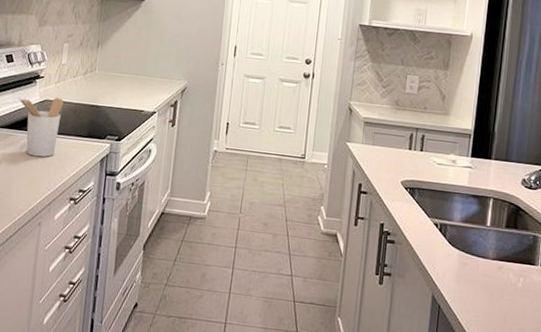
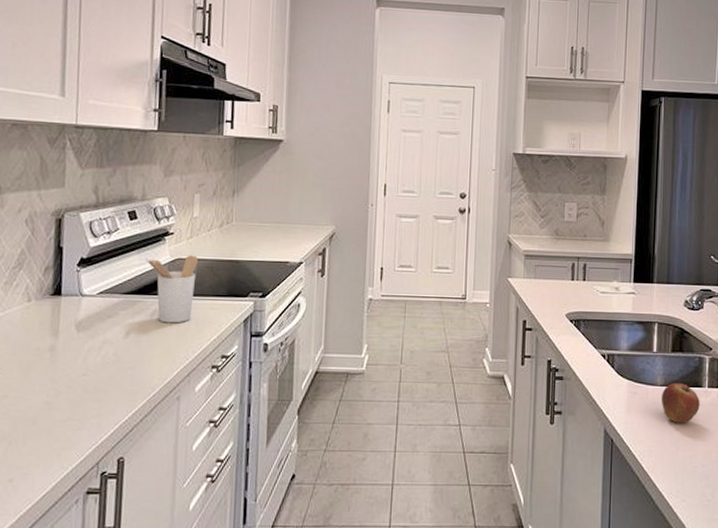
fruit: none [491,258,532,298] -> present [661,382,700,423]

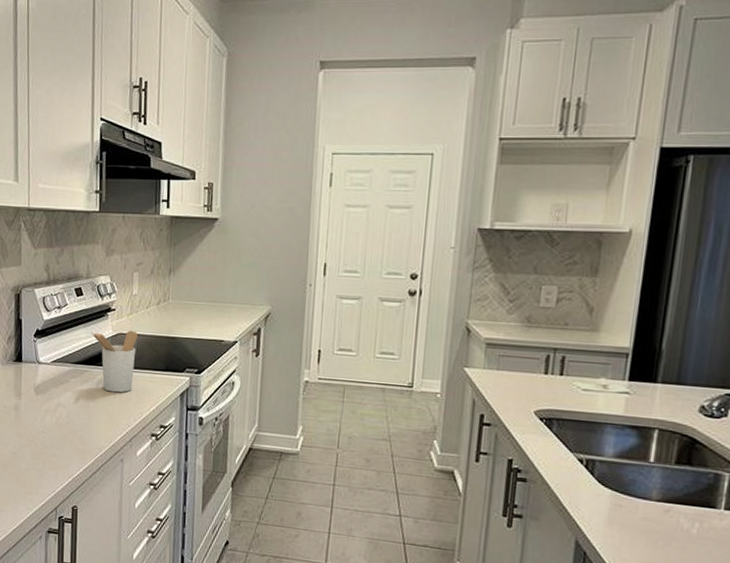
fruit: present [661,382,700,423] -> none [655,499,711,547]

